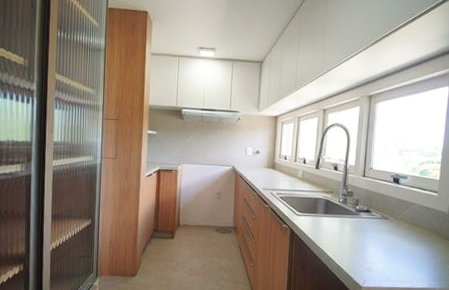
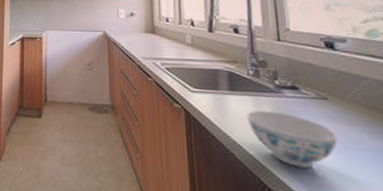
bowl: none [333,227,389,266] -> present [246,110,338,169]

